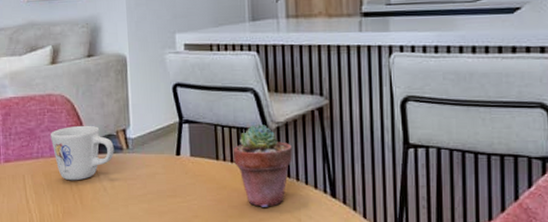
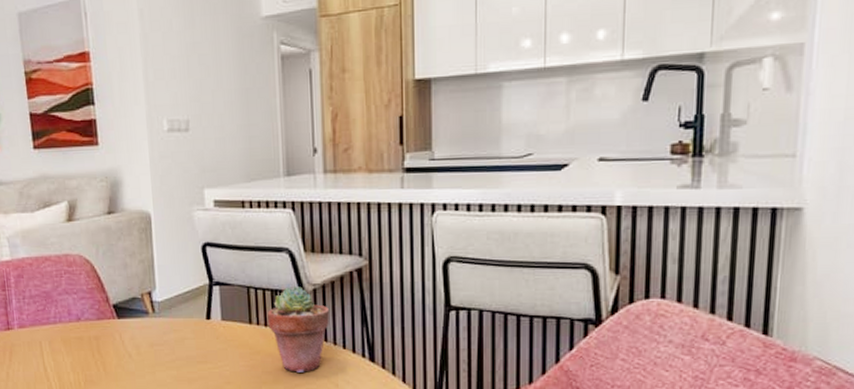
mug: present [51,125,114,181] -> none [69,287,139,347]

